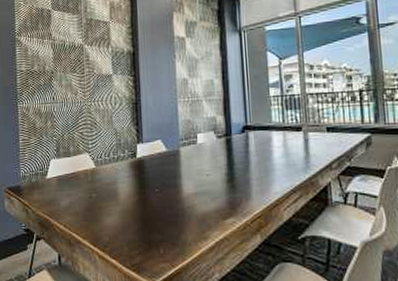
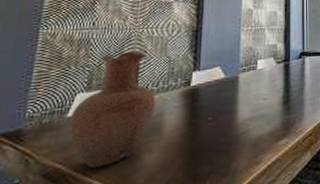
vase: none [49,124,110,223] -> present [69,52,156,168]

